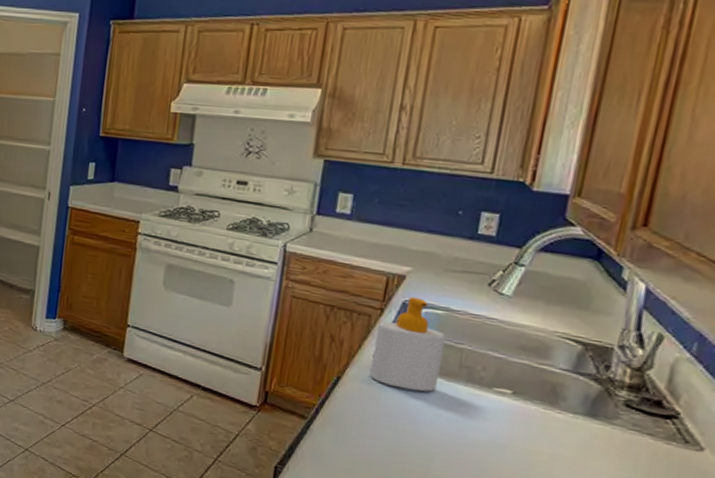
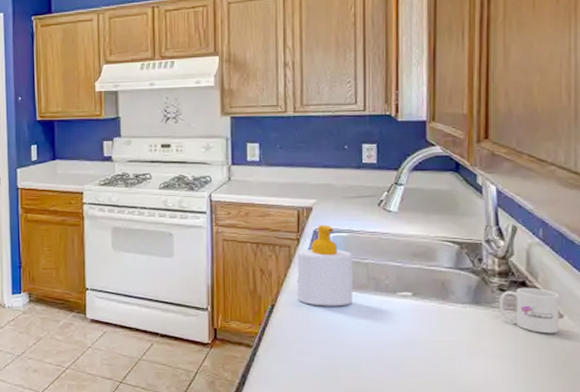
mug: none [620,407,705,468] -> present [498,287,560,333]

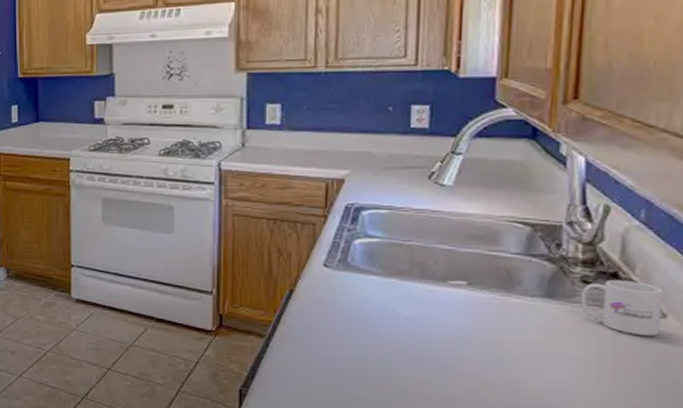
soap bottle: present [297,224,353,306] -> none [322,199,393,295]

